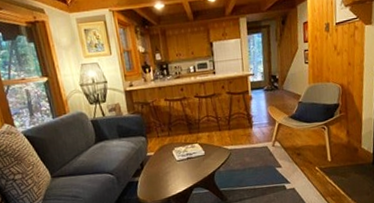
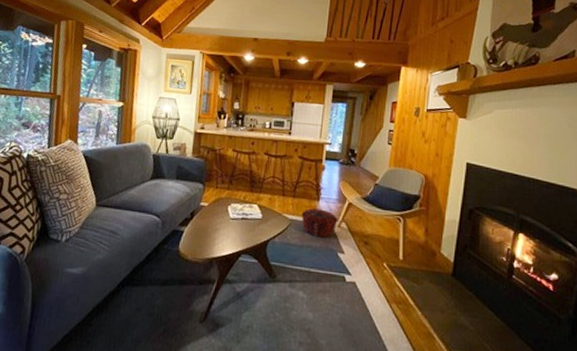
woven basket: none [238,134,272,159] -> present [301,208,338,237]

